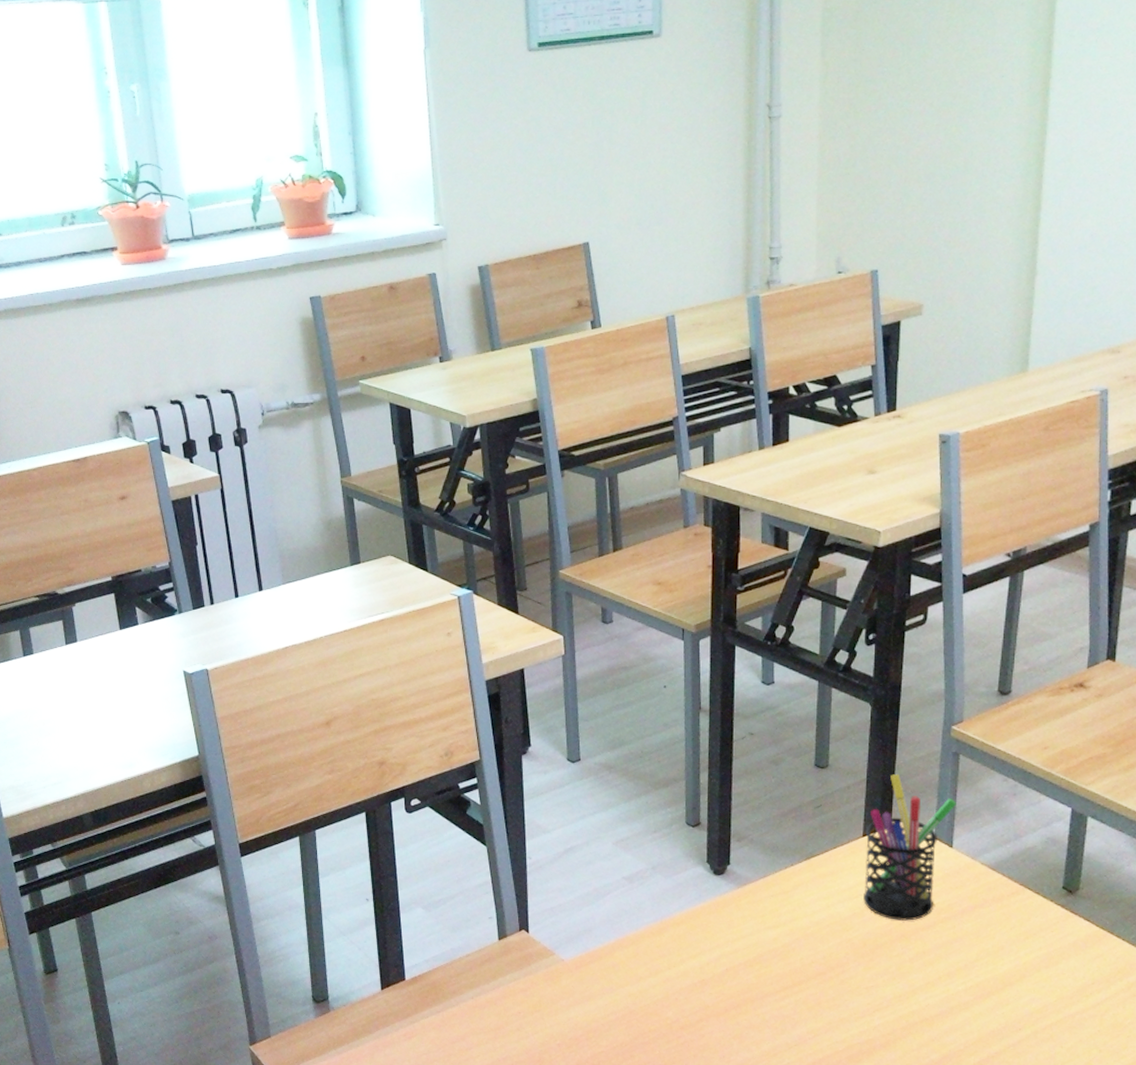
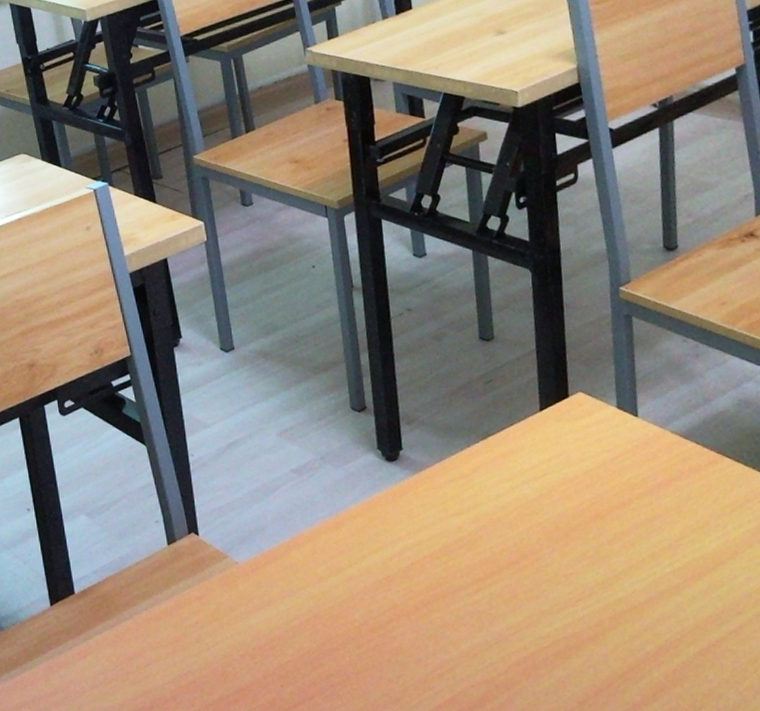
pen holder: present [863,774,957,921] -> none [542,342,637,499]

